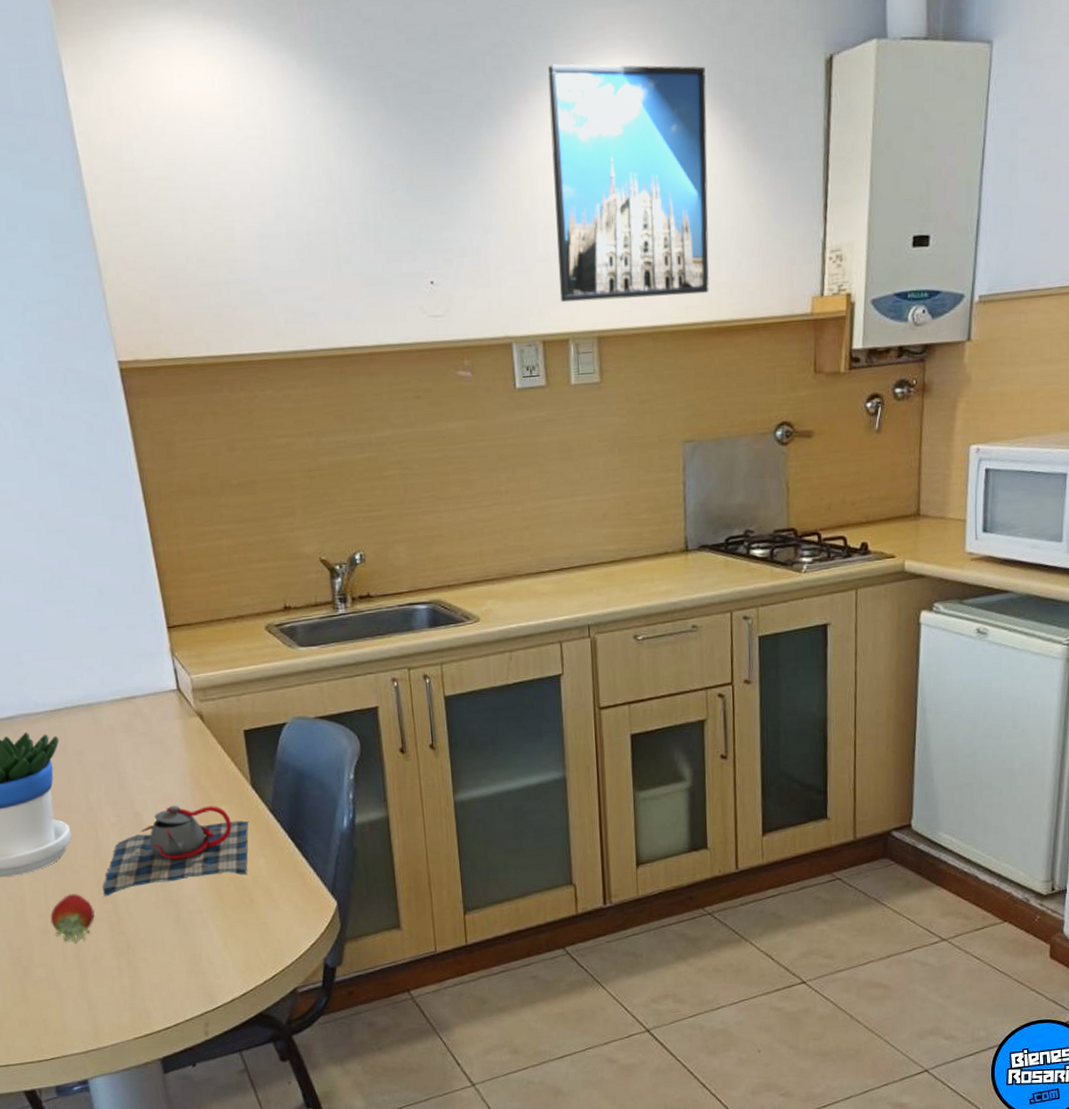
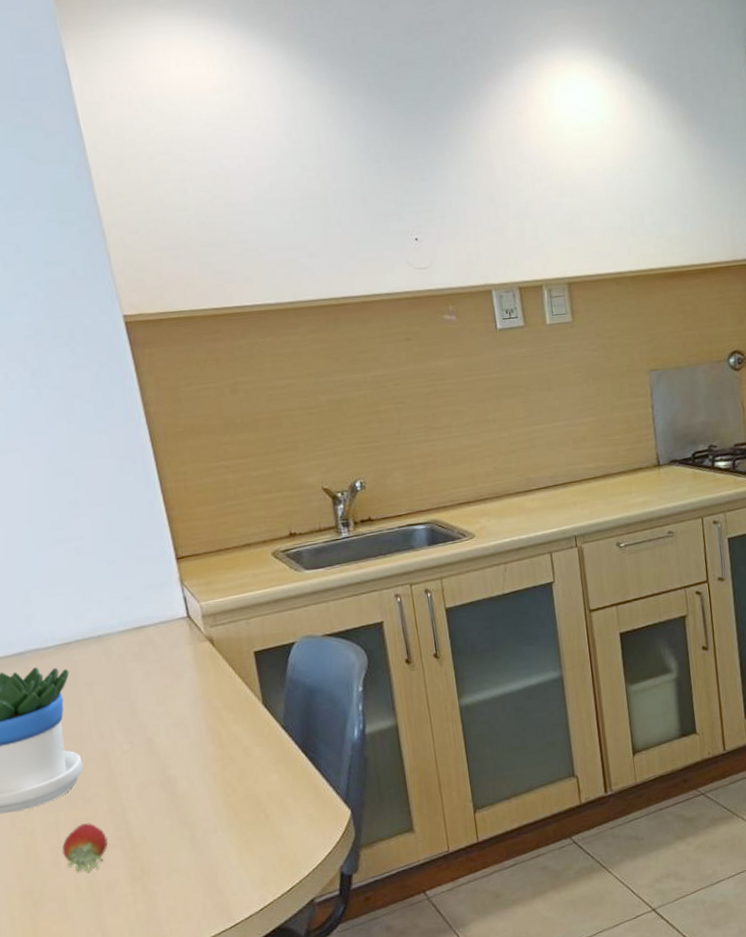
teapot: present [103,805,249,897] -> none [116,726,262,824]
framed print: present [547,64,709,303] -> none [510,55,663,254]

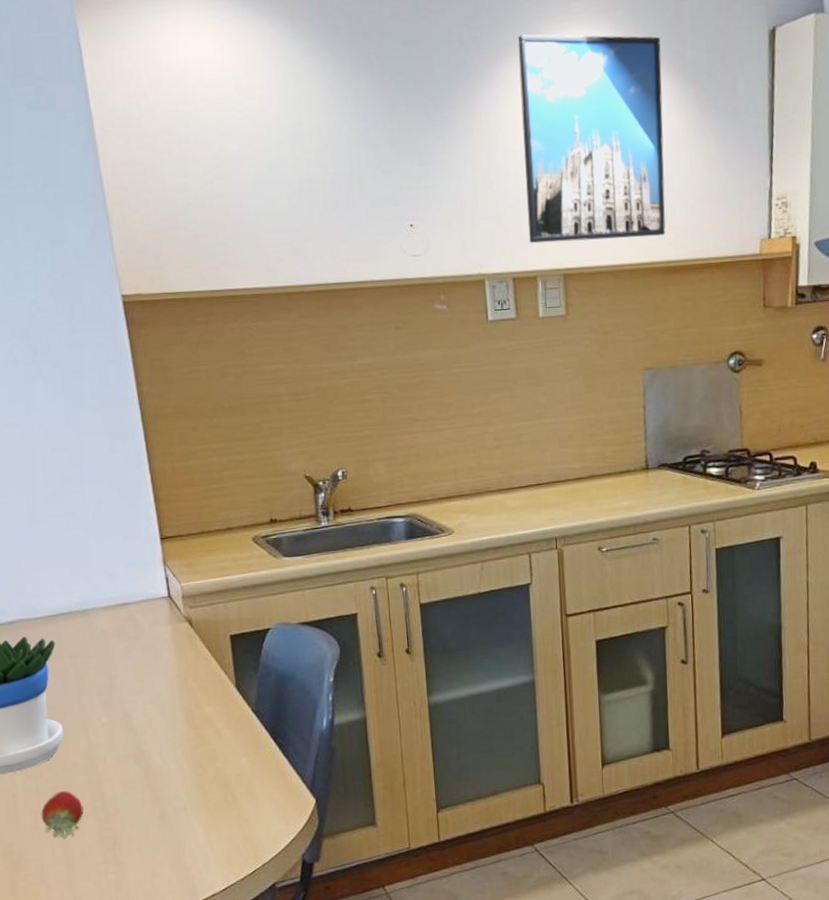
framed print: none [510,55,663,254] -> present [517,34,666,244]

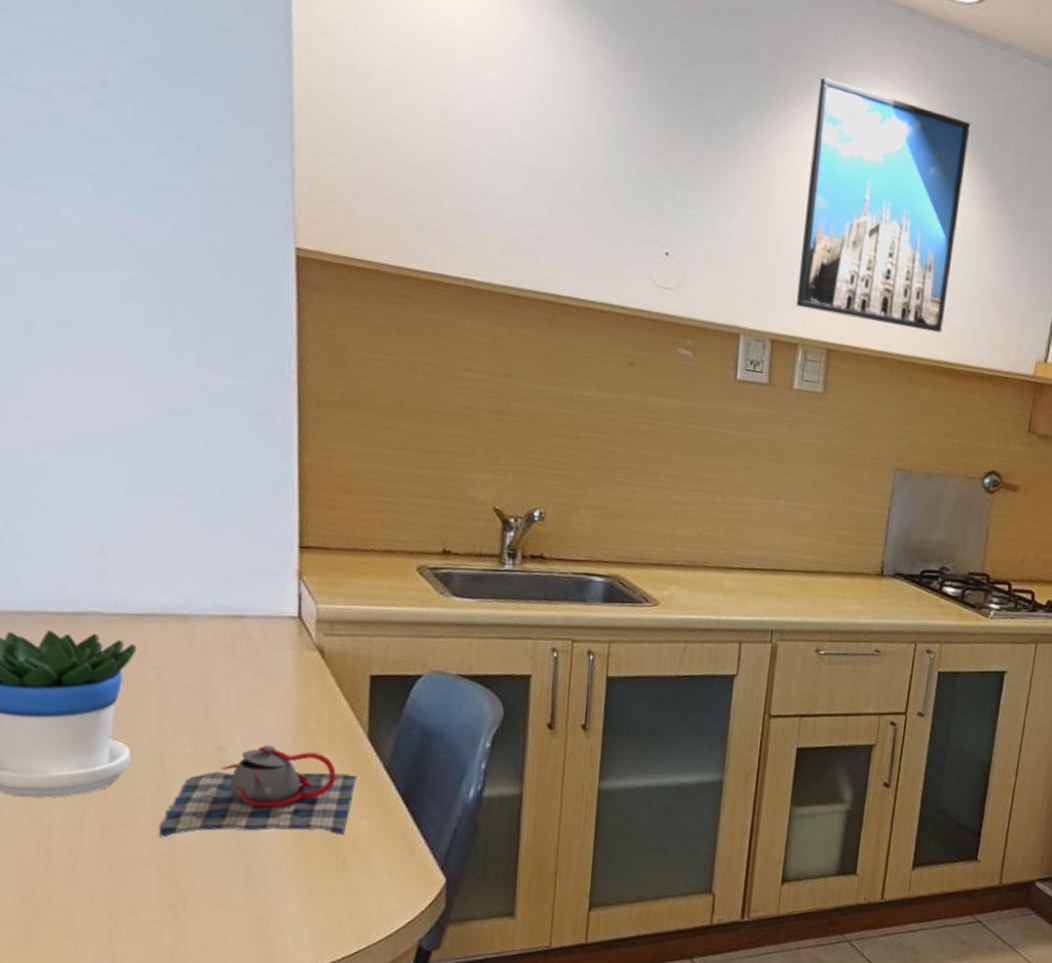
fruit: present [41,790,84,839] -> none [82,827,144,887]
teapot: none [92,706,233,794] -> present [159,745,358,838]

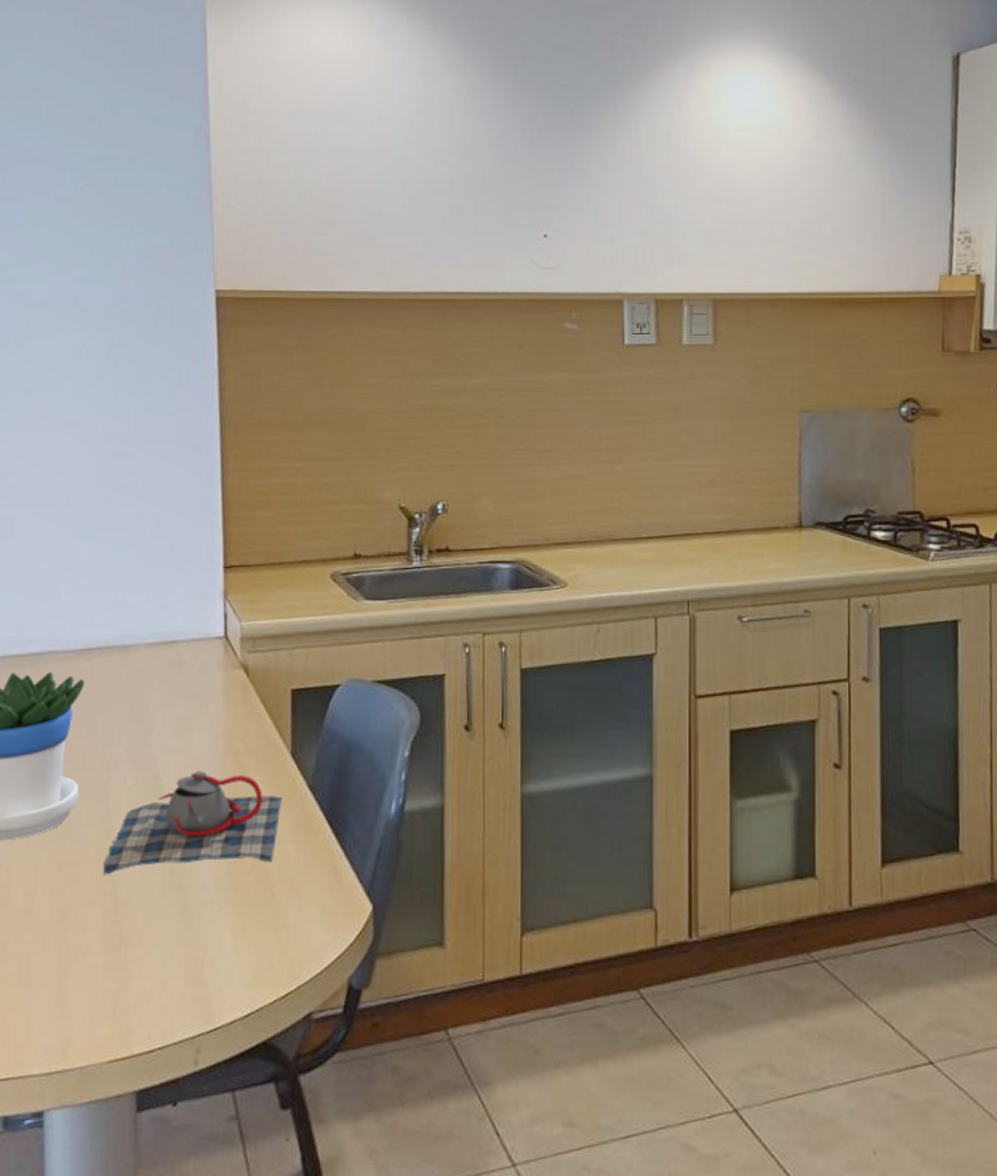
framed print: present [795,77,970,333] -> none [676,45,833,265]

